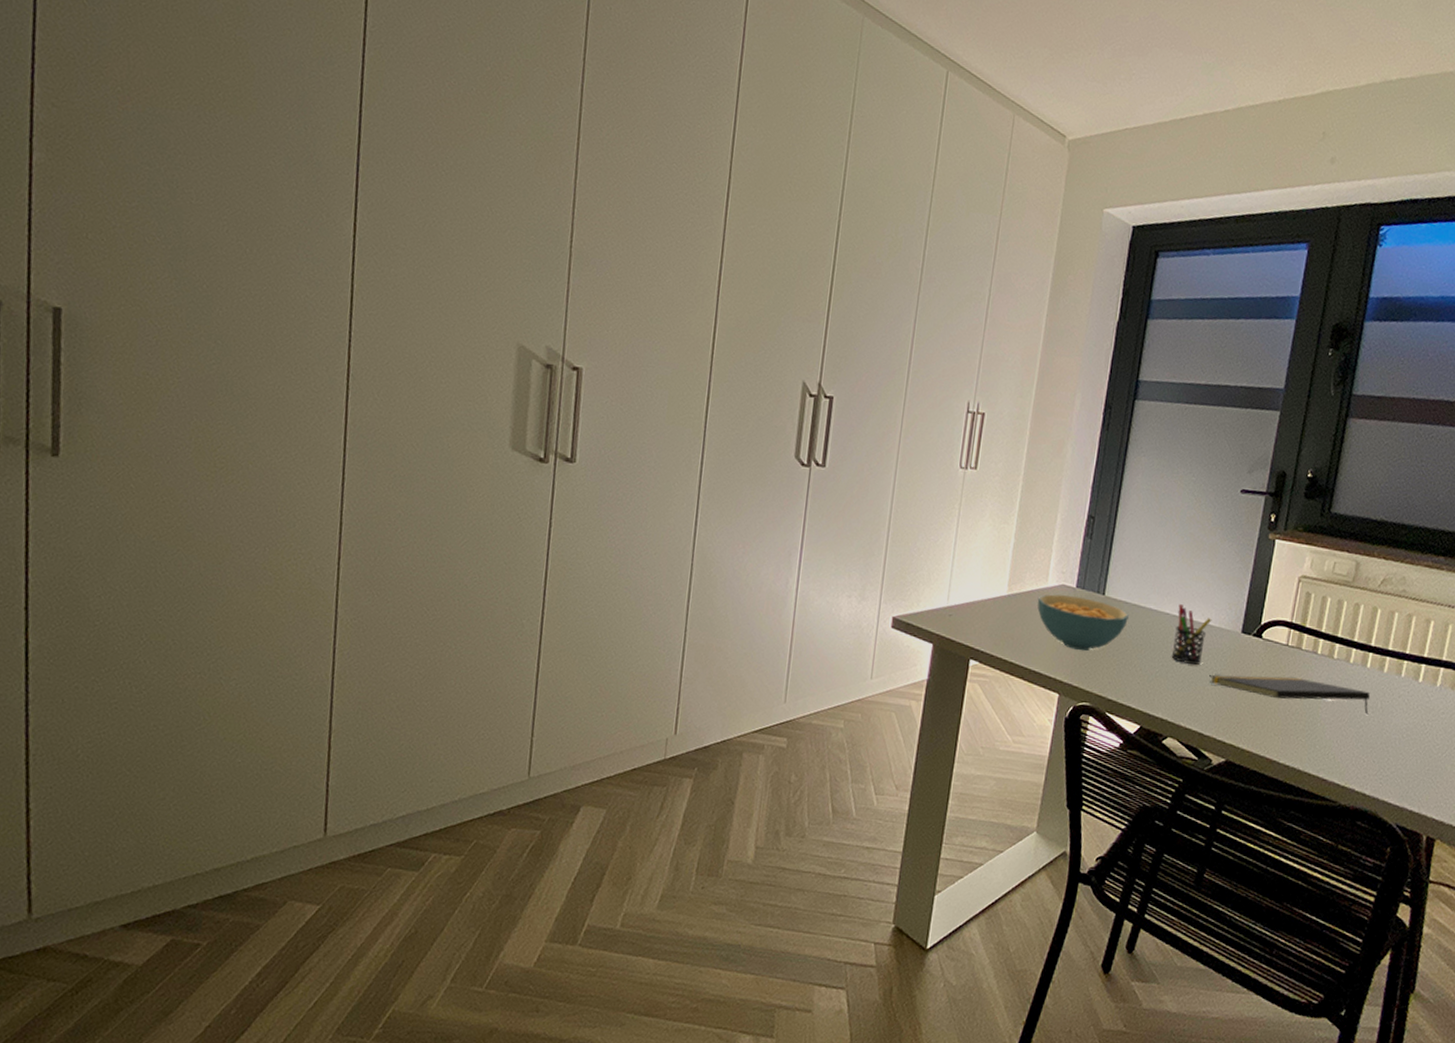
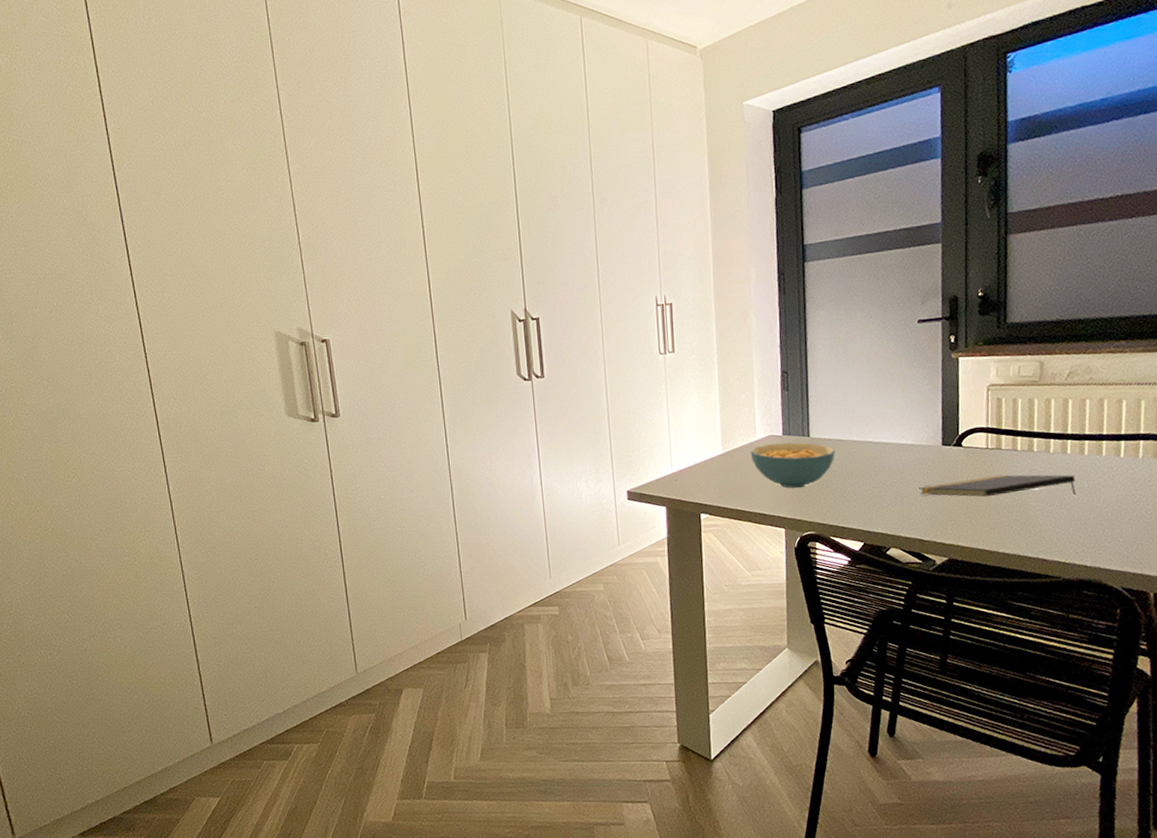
pen holder: present [1171,604,1212,665] -> none [879,431,913,482]

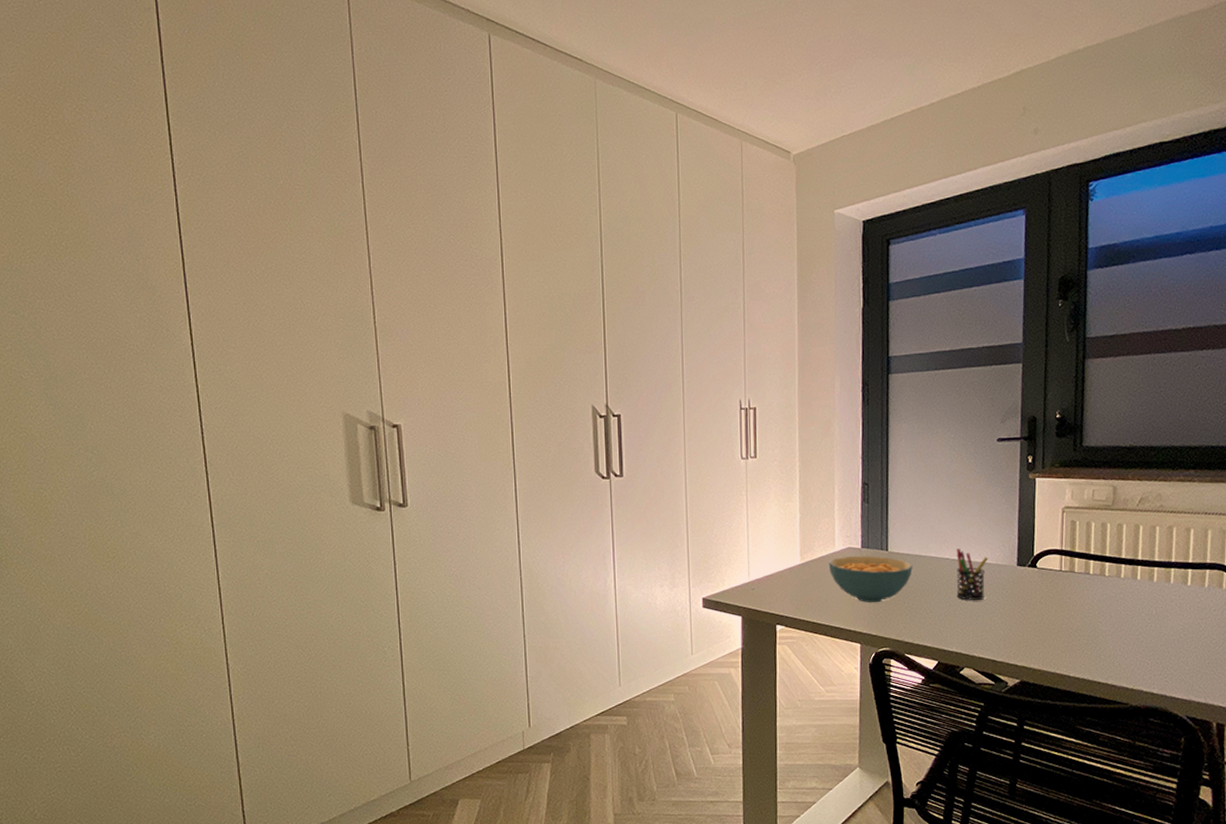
pen holder: none [879,431,913,482] -> present [956,549,989,600]
notepad: present [919,474,1077,497] -> none [994,598,1145,622]

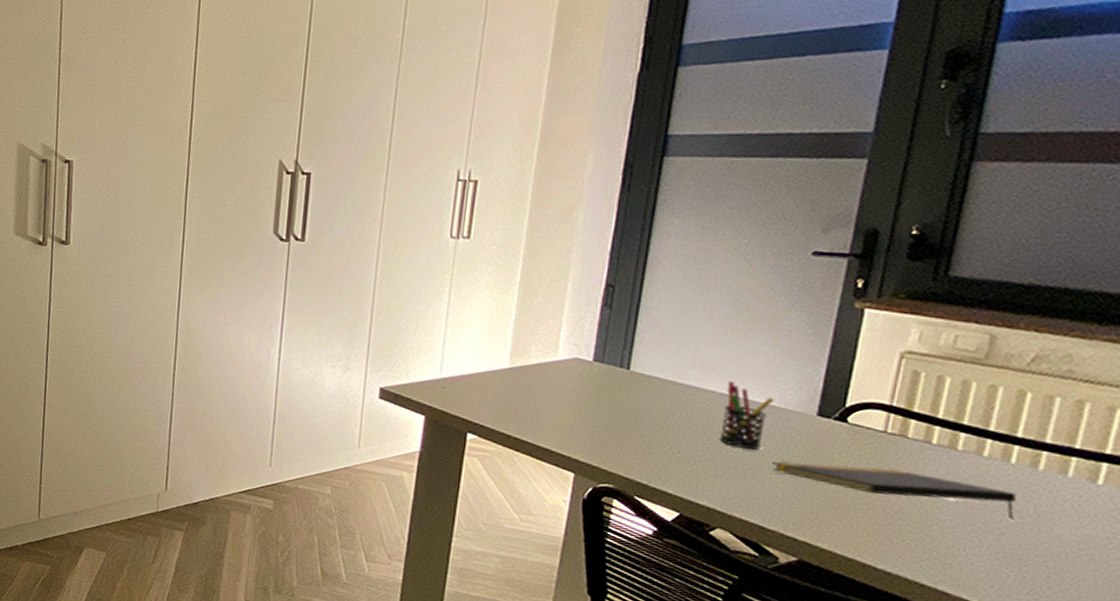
cereal bowl: present [828,556,913,603] -> none [545,367,661,430]
notepad: none [994,598,1145,622] -> present [772,461,1017,520]

